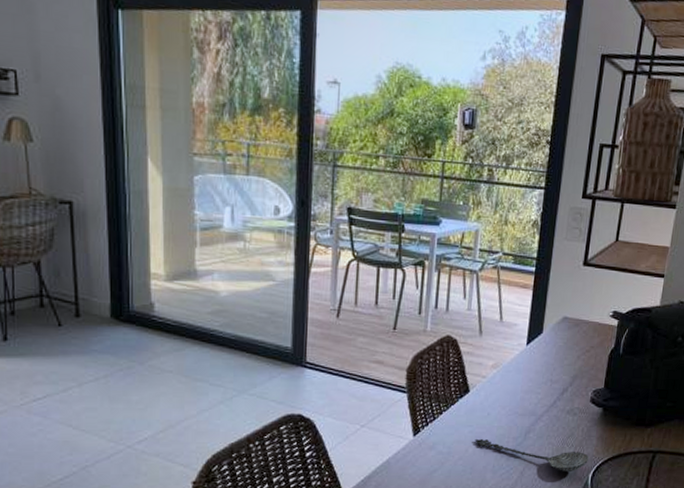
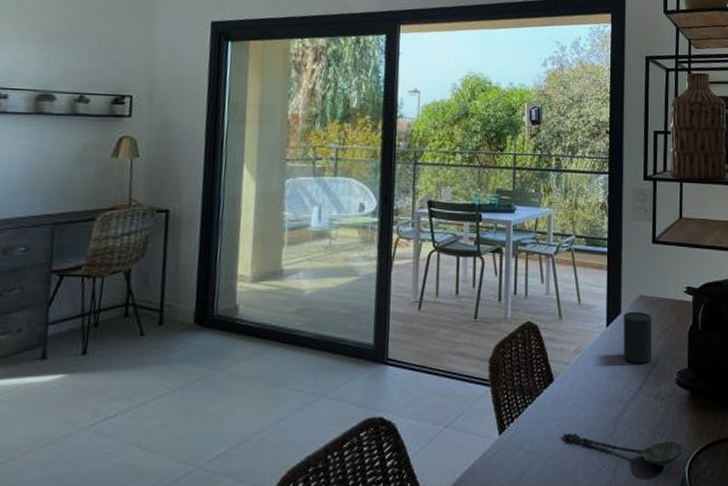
cup: none [541,331,574,381] -> present [624,311,653,364]

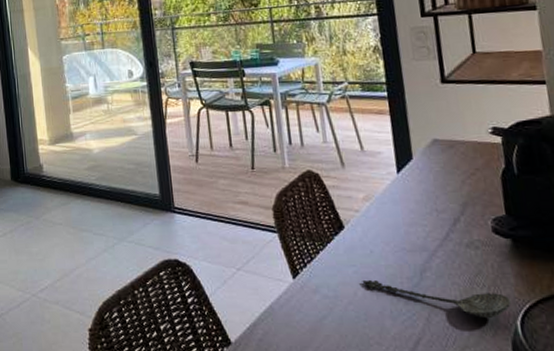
cup: present [624,311,653,364] -> none [416,156,458,211]

